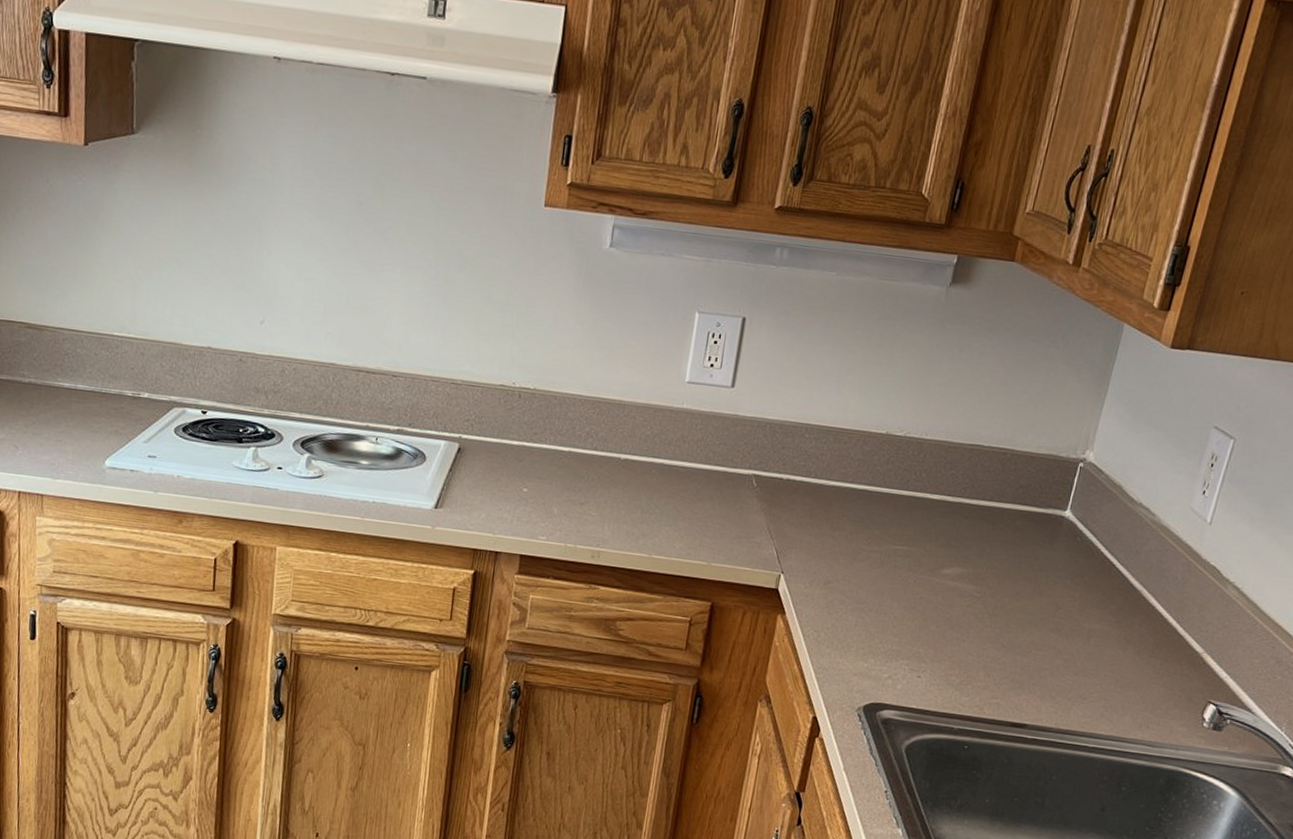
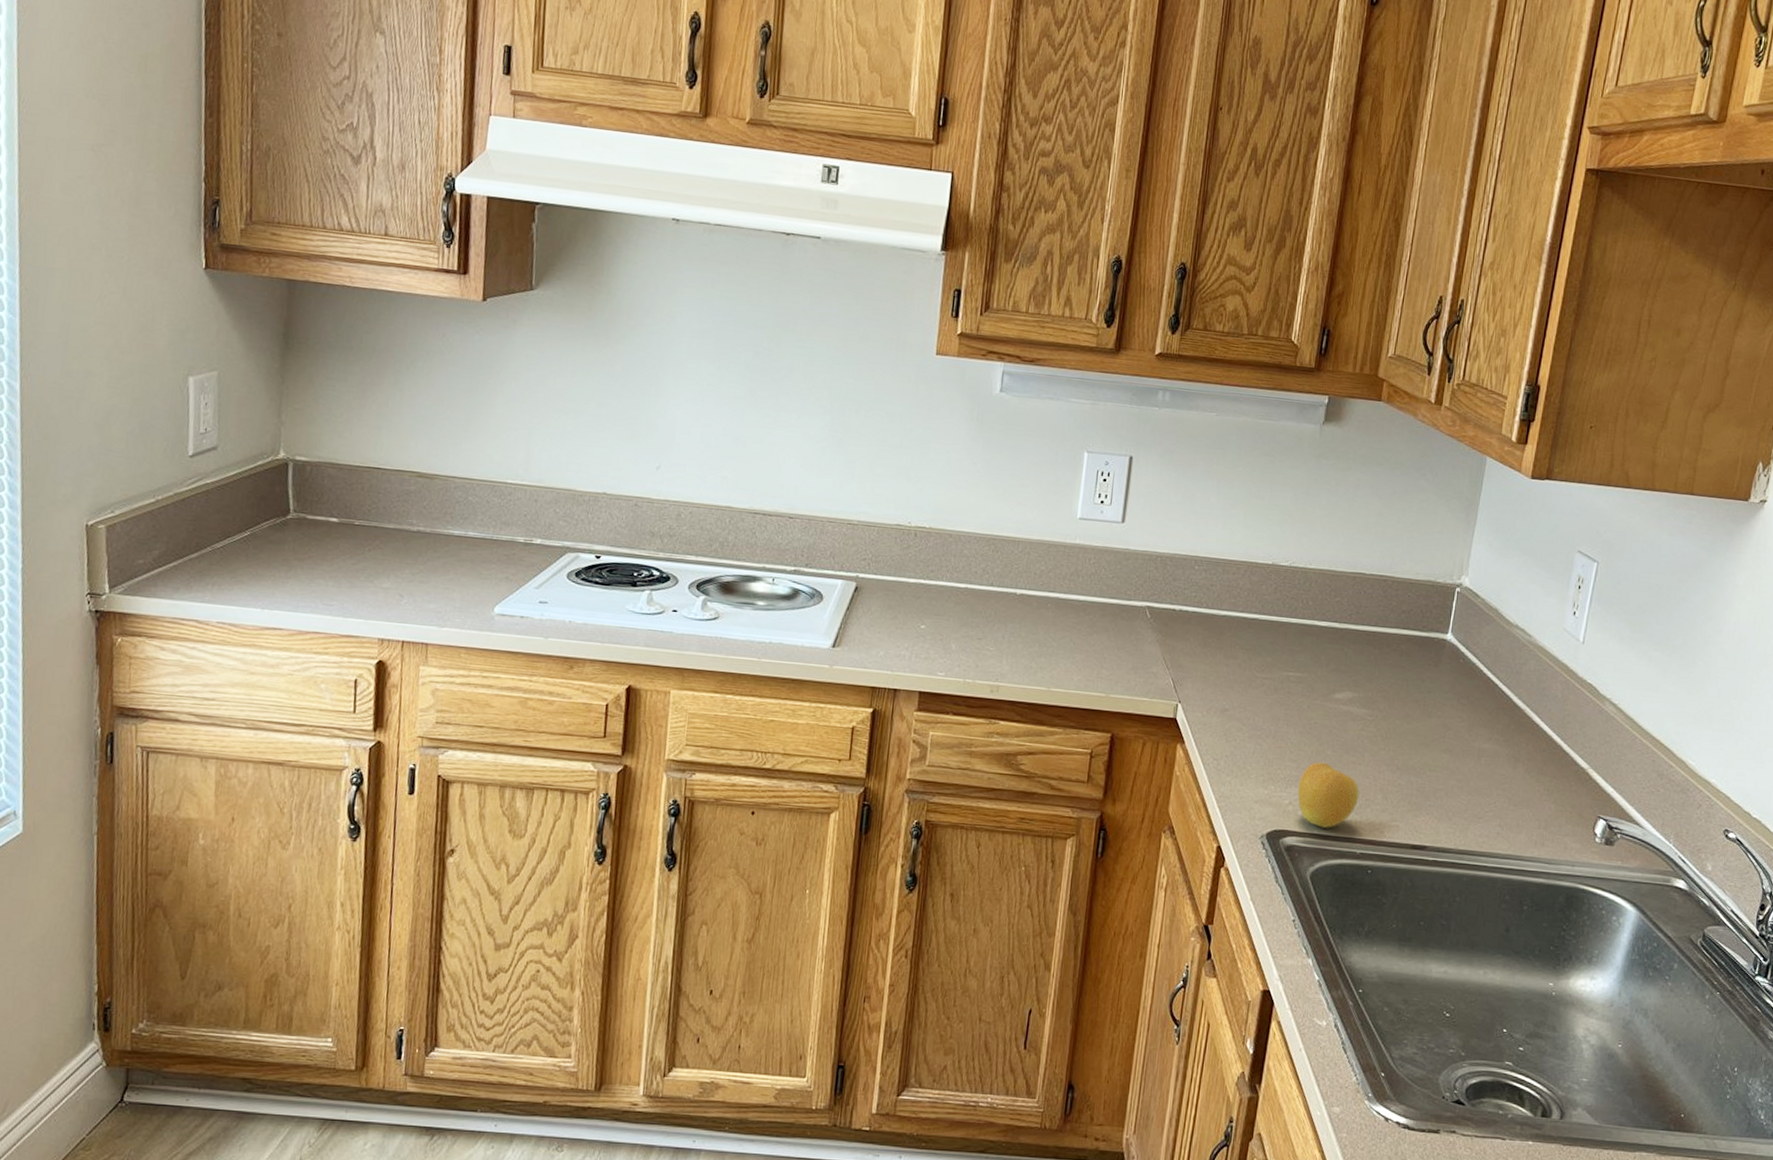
apple: none [897,637,962,703] -> present [1297,761,1360,828]

